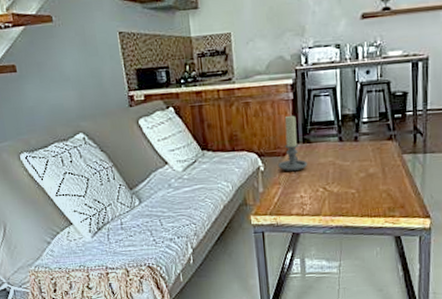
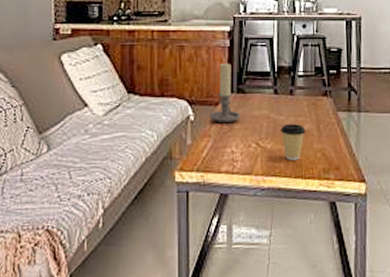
coffee cup: none [346,168,371,202] -> present [281,123,306,161]

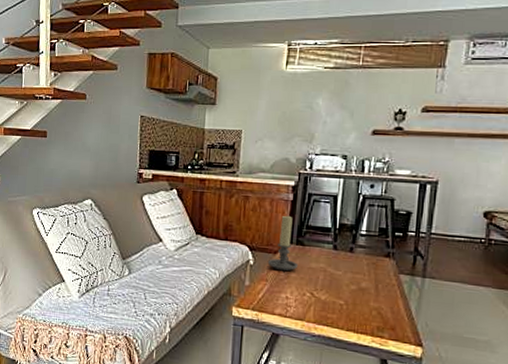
coffee cup: present [281,123,306,161] -> none [336,279,363,315]

